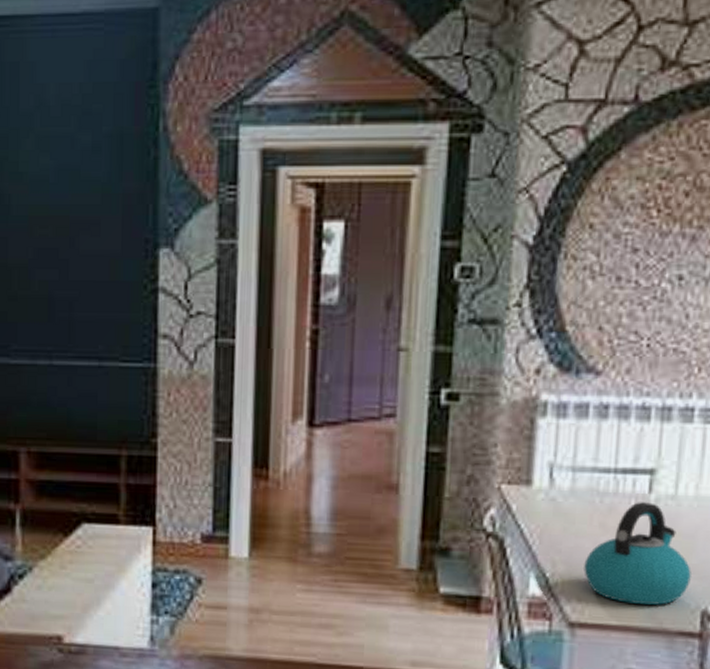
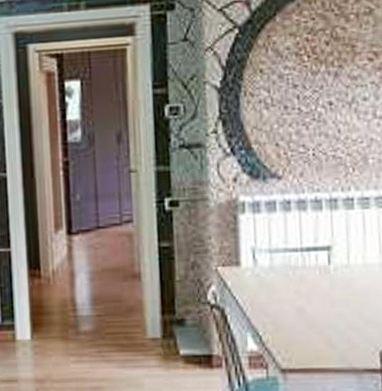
kettle: present [584,502,691,606] -> none [287,271,368,351]

